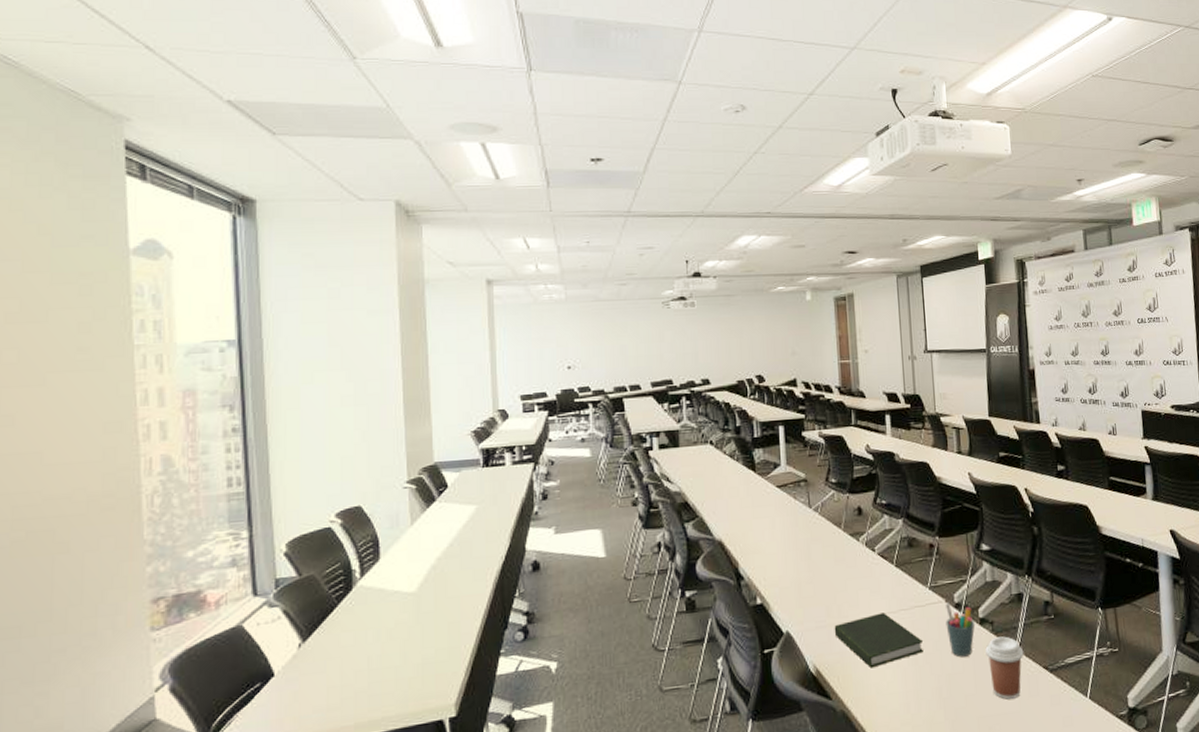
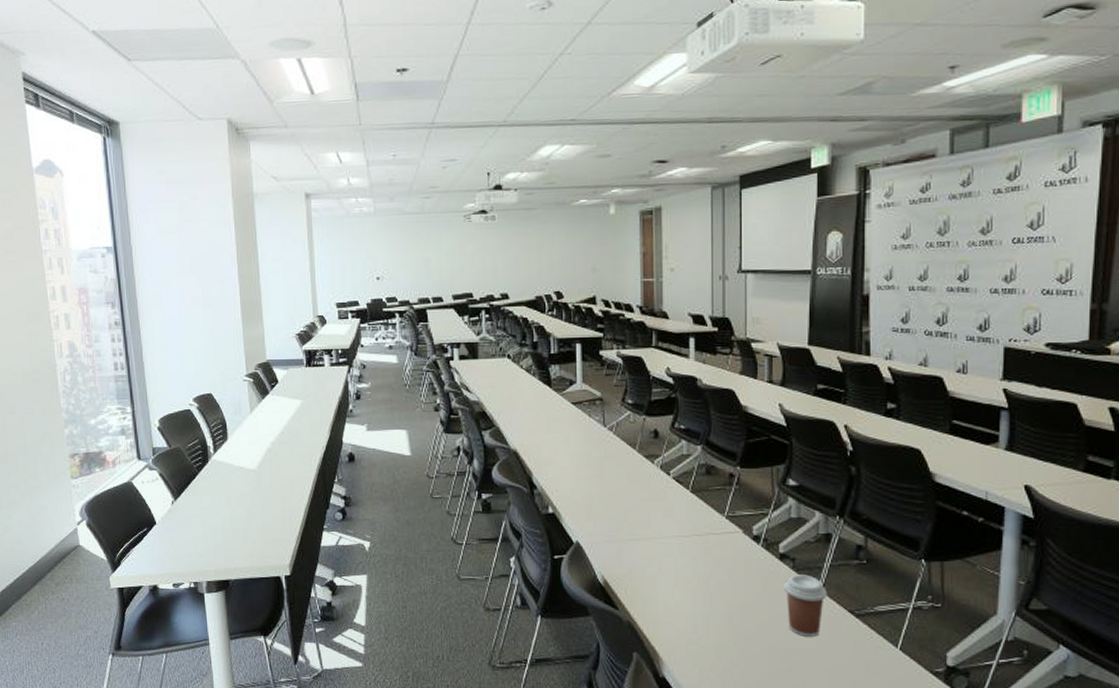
book: present [834,613,923,669] -> none [624,535,715,587]
pen holder: present [946,602,976,657] -> none [742,534,775,589]

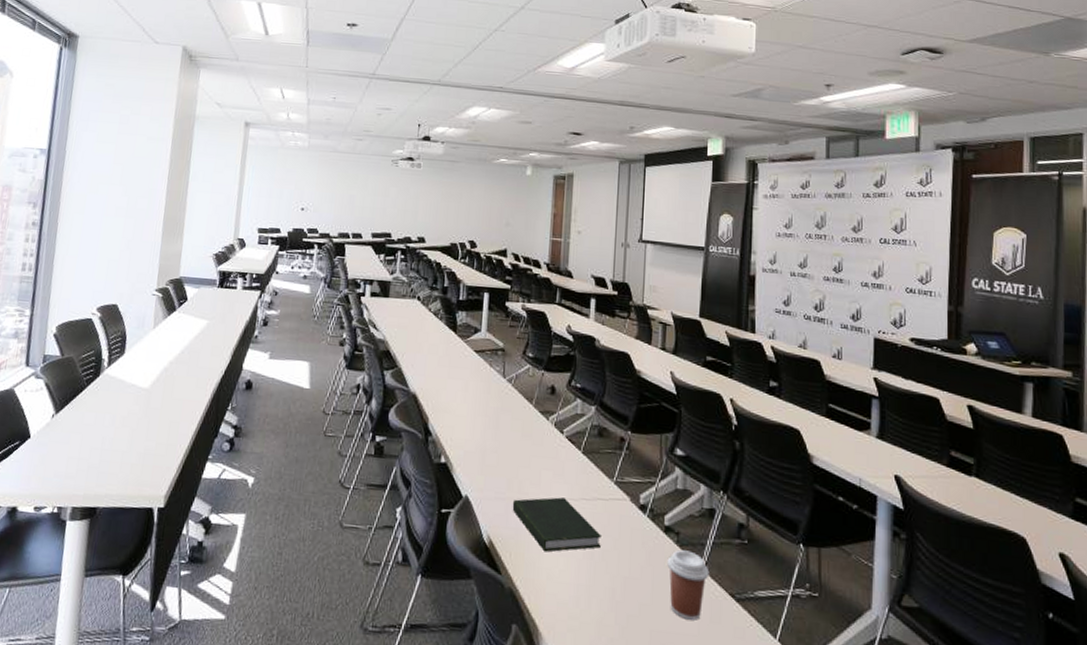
book: none [624,535,715,587] -> present [512,497,601,552]

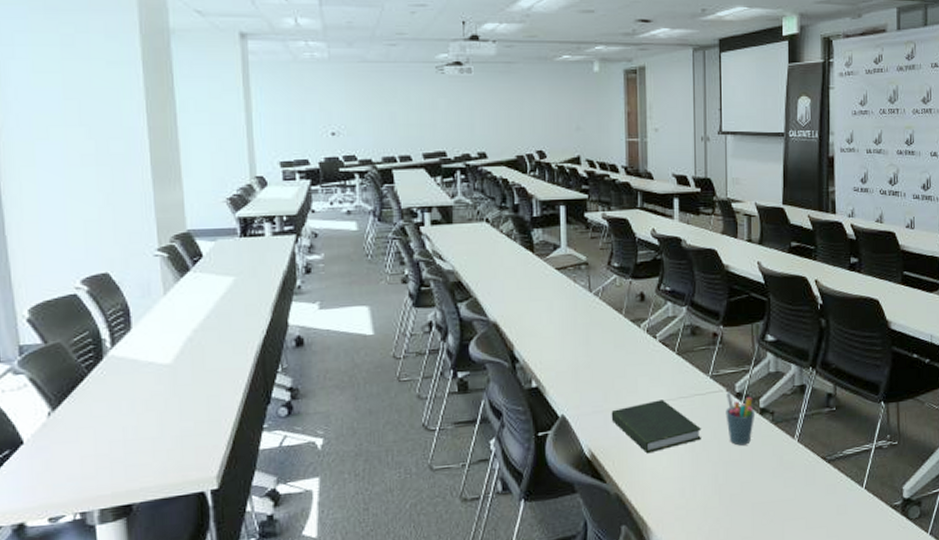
pen holder: none [628,502,660,563] -> present [725,392,756,446]
coffee cup: present [667,549,710,620] -> none [764,426,803,487]

